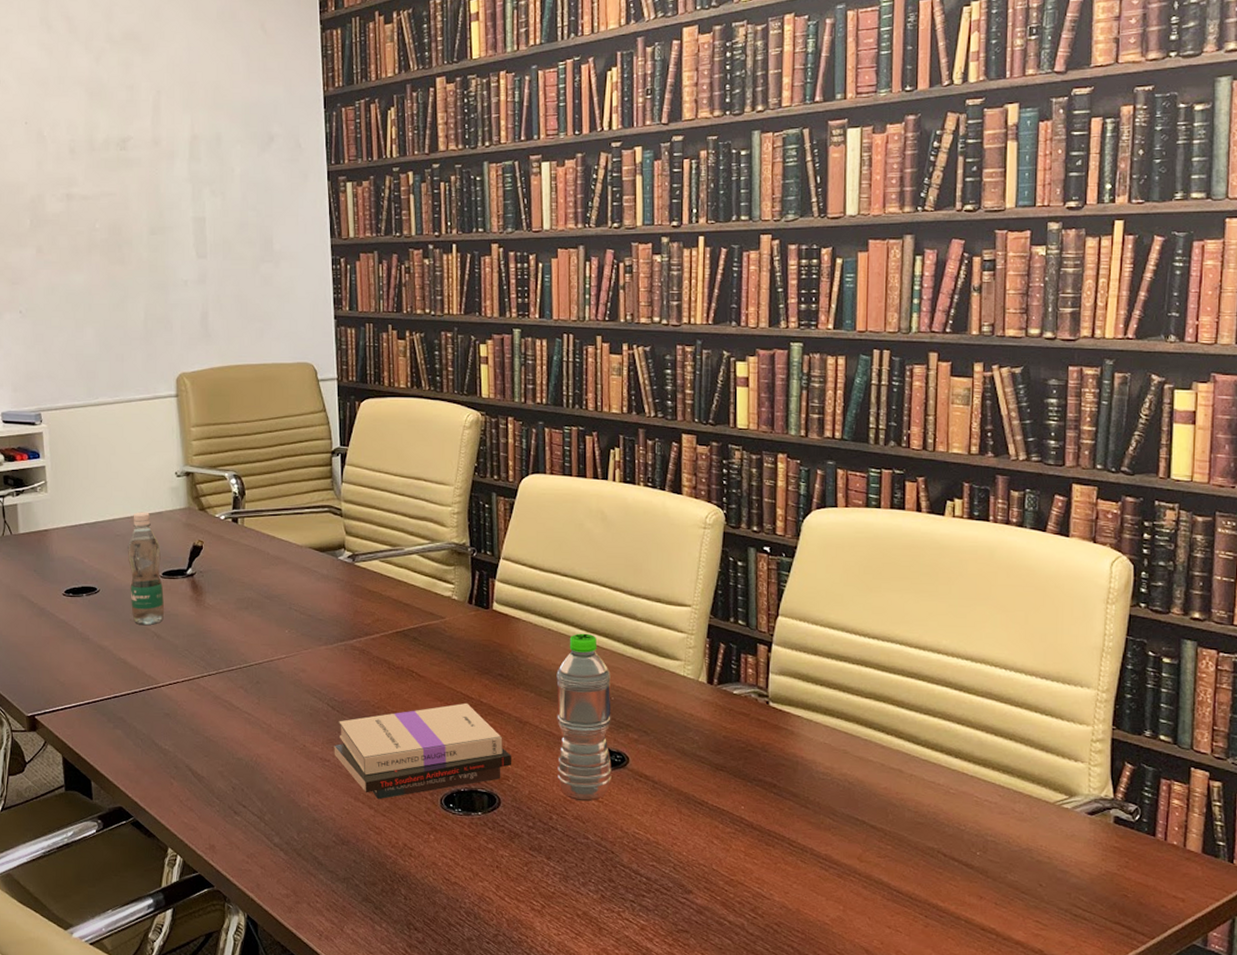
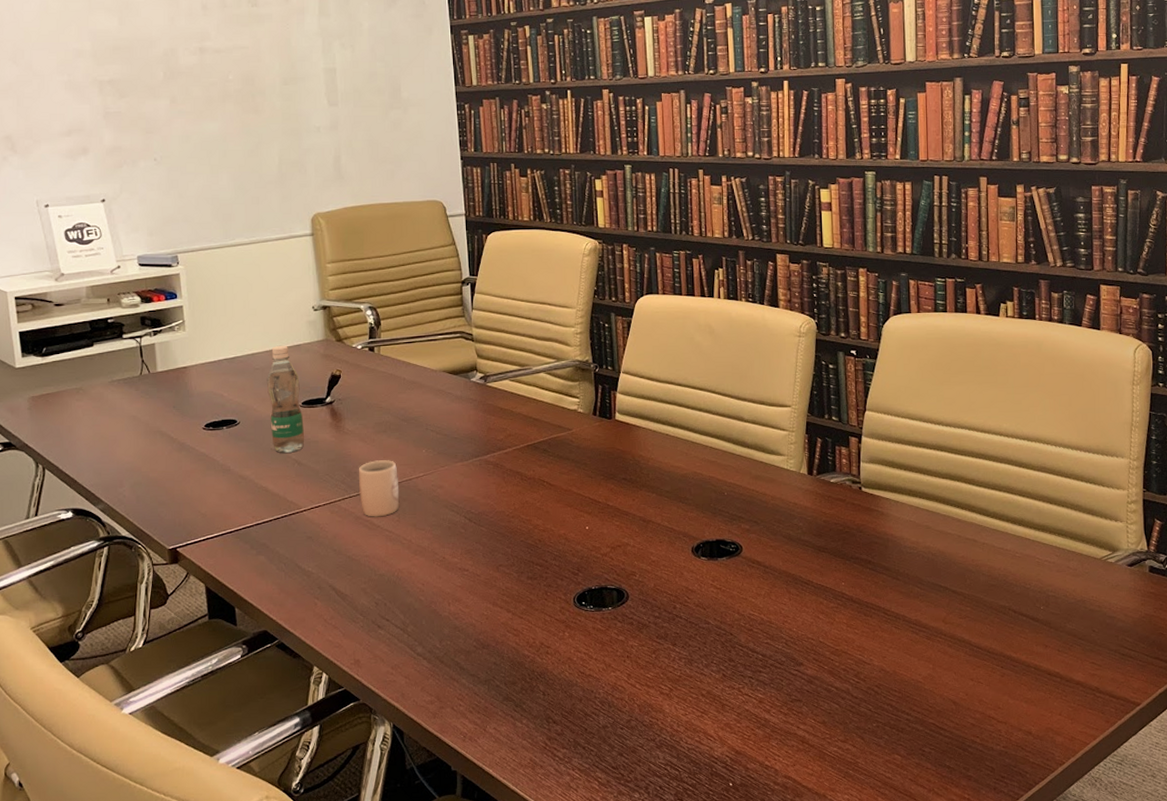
mug: none [218,638,260,699] -> present [358,460,400,518]
books: present [334,702,512,800] -> none [472,506,638,603]
water bottle: present [556,633,612,802] -> none [675,436,728,590]

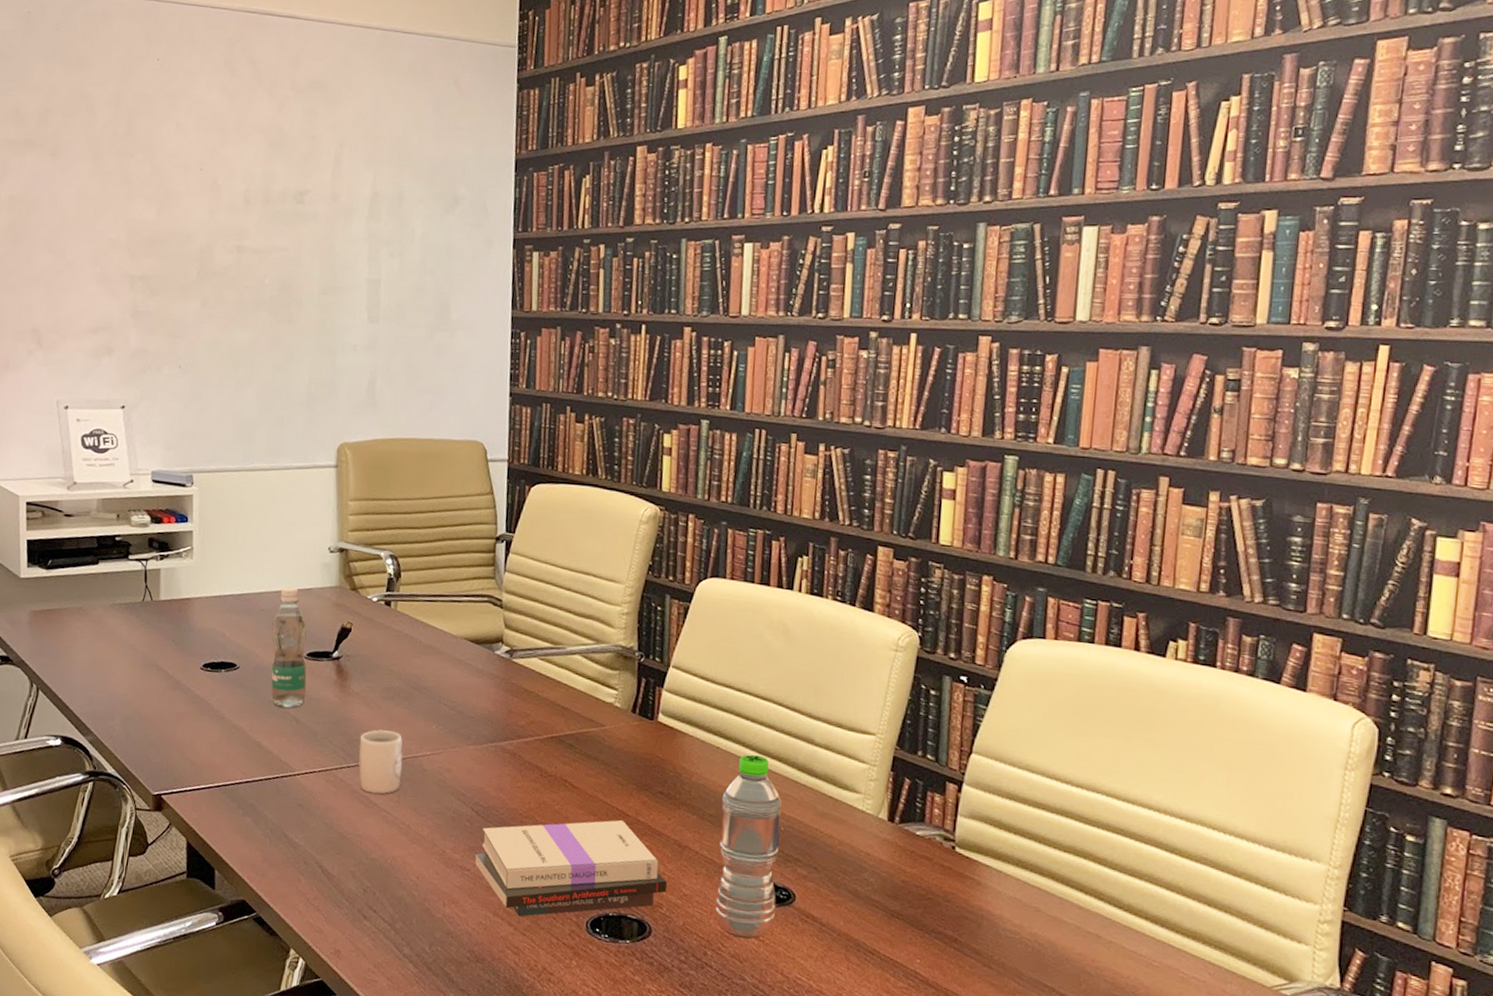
books: none [472,506,638,603] -> present [474,819,668,917]
water bottle: none [675,436,728,590] -> present [715,754,782,940]

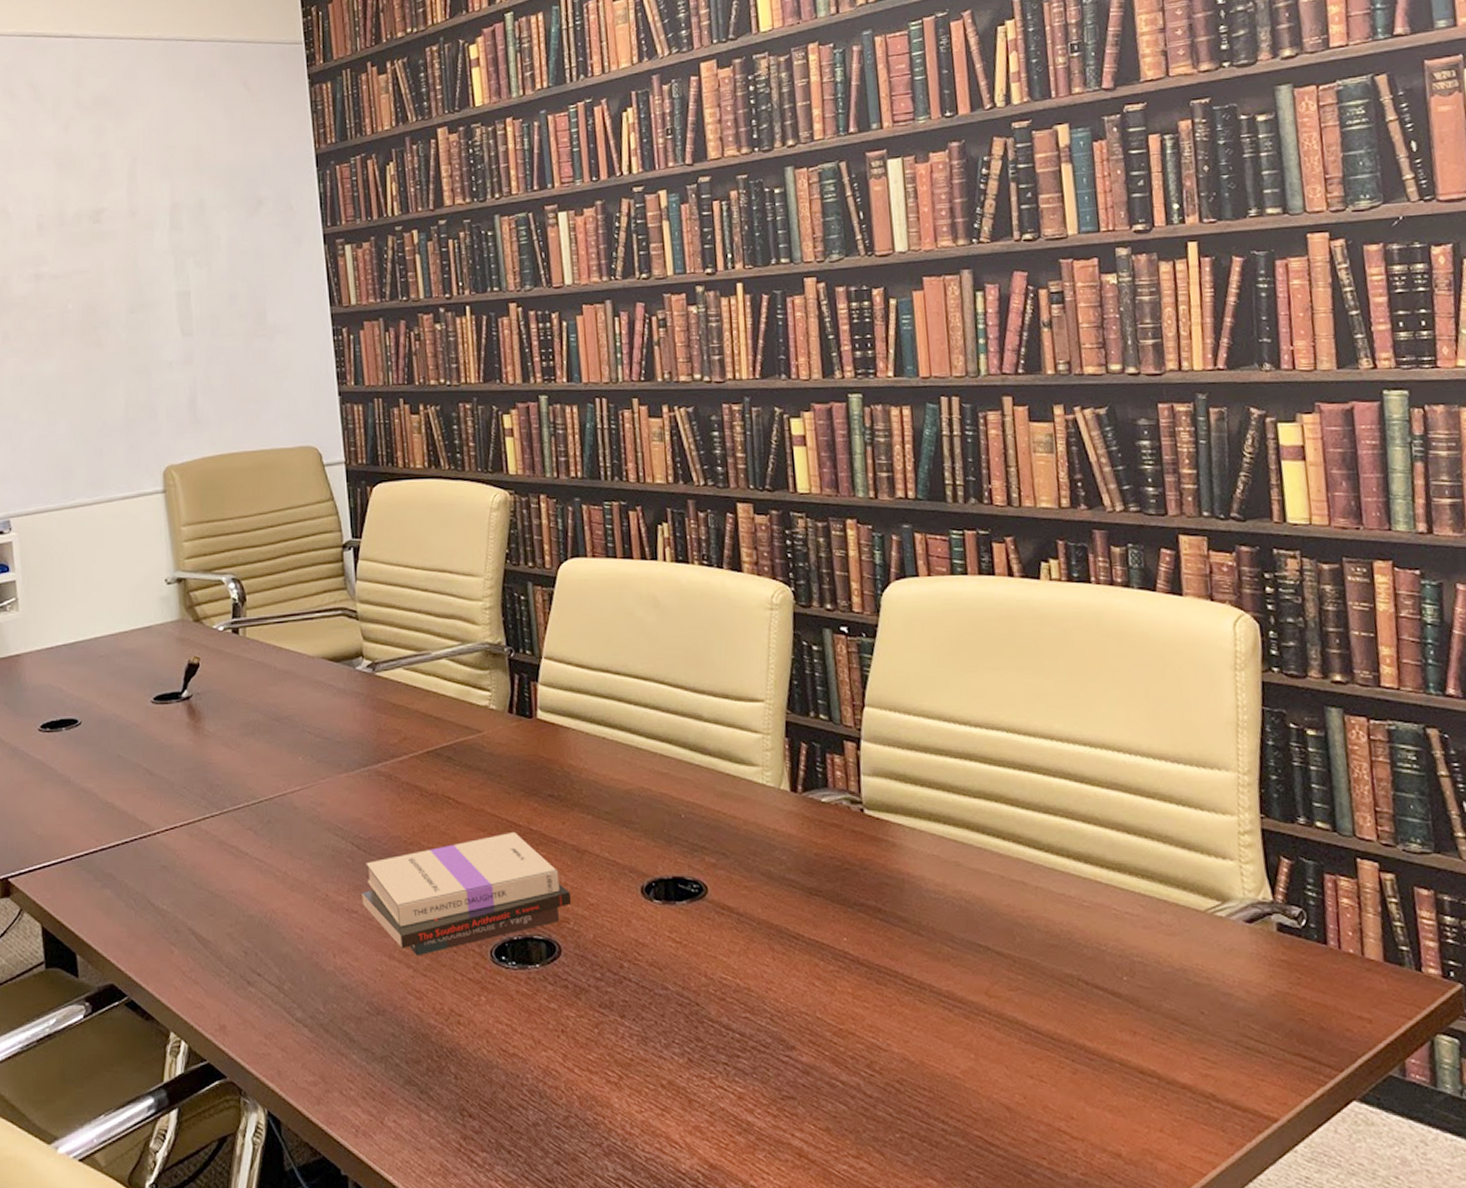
bottle: present [271,586,307,708] -> none [112,627,158,760]
mug: present [357,729,403,795] -> none [221,770,272,844]
water bottle: present [715,754,782,940] -> none [615,740,690,944]

